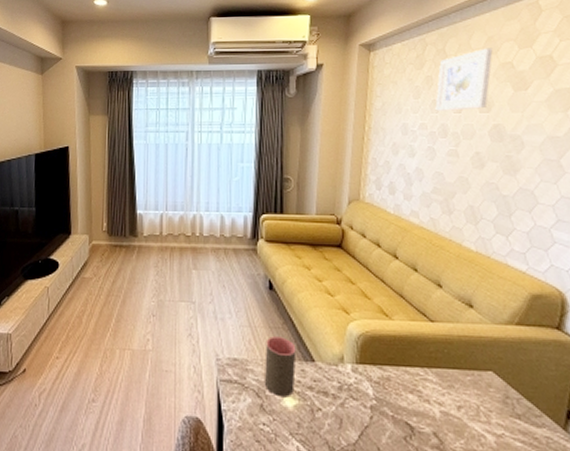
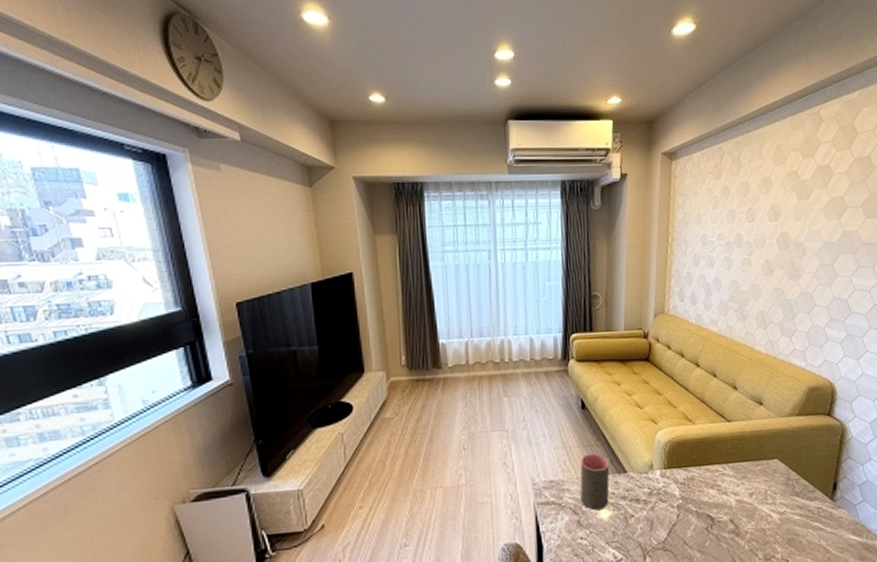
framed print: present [435,48,493,111] -> none [731,157,781,221]

